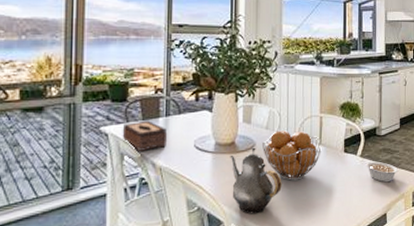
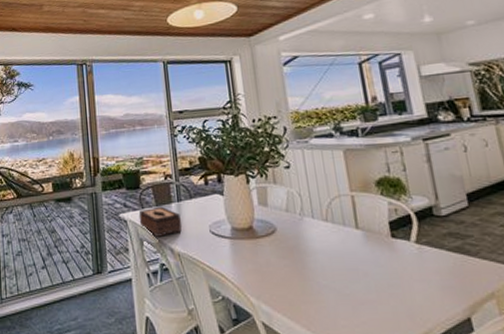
teapot: present [230,147,282,214] -> none [249,232,316,308]
fruit basket: present [261,130,322,181] -> none [283,213,361,271]
legume: present [366,161,398,183] -> none [425,248,477,277]

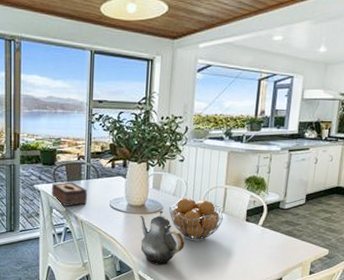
teapot: none [249,232,316,308] -> present [140,210,185,265]
fruit basket: none [283,213,361,271] -> present [168,198,225,241]

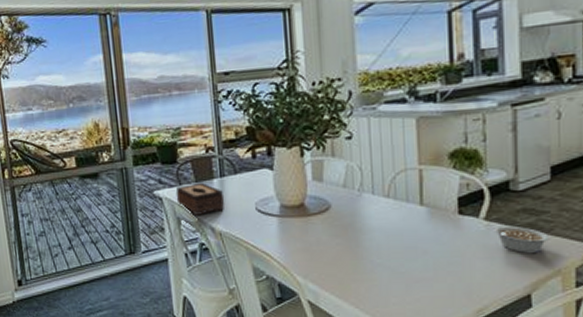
teapot: present [140,210,185,265] -> none [300,209,370,287]
fruit basket: present [168,198,225,241] -> none [338,188,424,249]
legume: none [266,231,298,251] -> present [494,225,549,254]

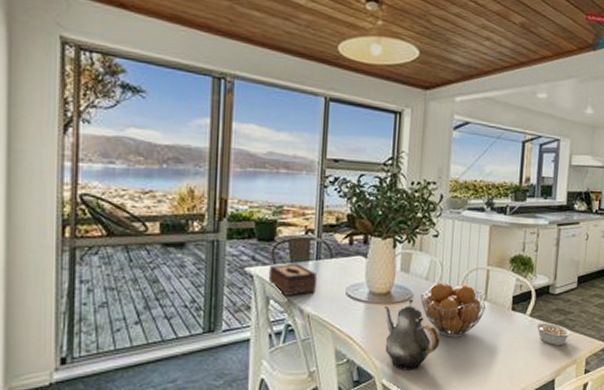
teapot: none [300,209,370,287] -> present [384,299,441,371]
fruit basket: none [338,188,424,249] -> present [420,282,487,337]

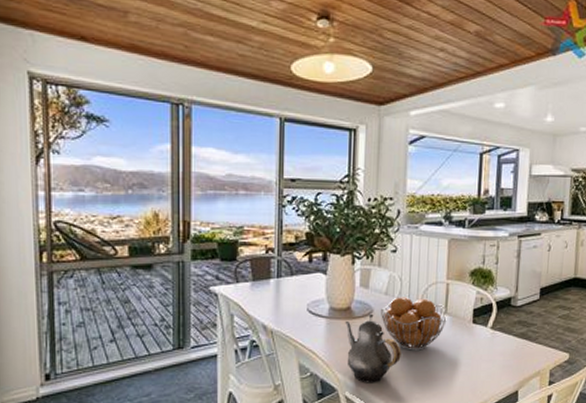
tissue box: present [268,263,318,296] -> none [232,281,279,313]
legume: present [535,322,571,346] -> none [497,334,534,358]

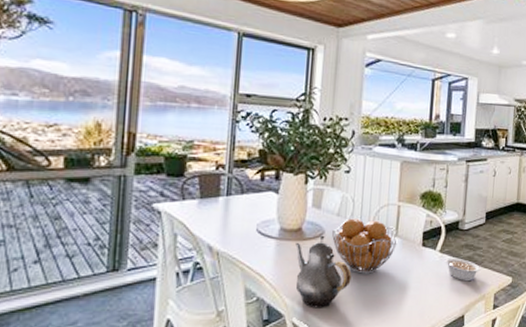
legume: none [497,334,534,358] -> present [445,258,480,282]

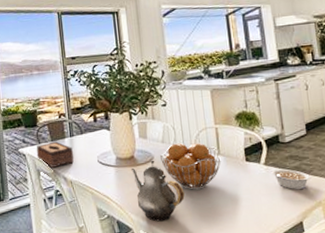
tissue box: none [176,199,228,233] -> present [36,141,75,168]

